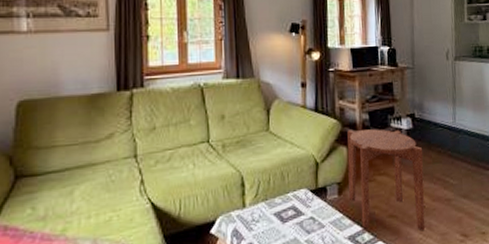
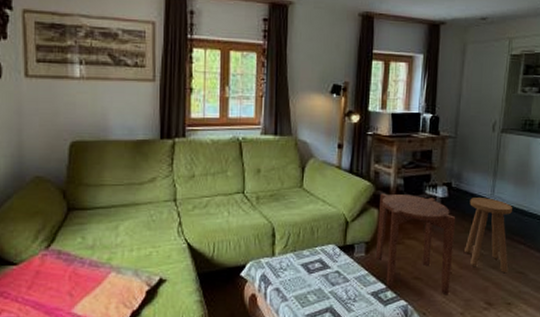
stool: none [434,126,479,202] -> present [465,198,512,274]

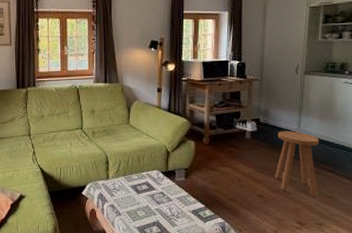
side table: present [376,193,456,295] -> none [195,128,265,215]

